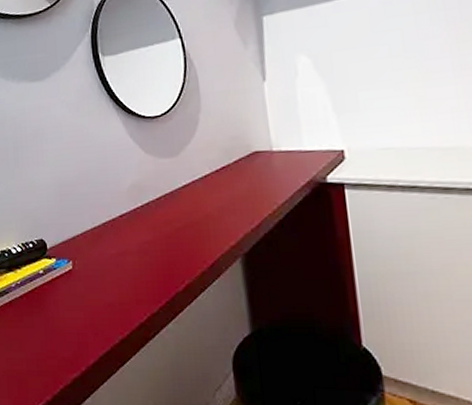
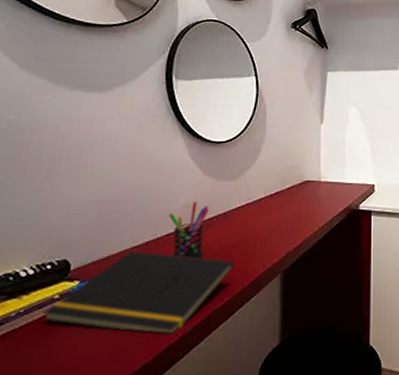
notepad: none [34,232,190,312] -> present [43,251,235,334]
pen holder: none [118,181,158,240] -> present [168,201,209,259]

